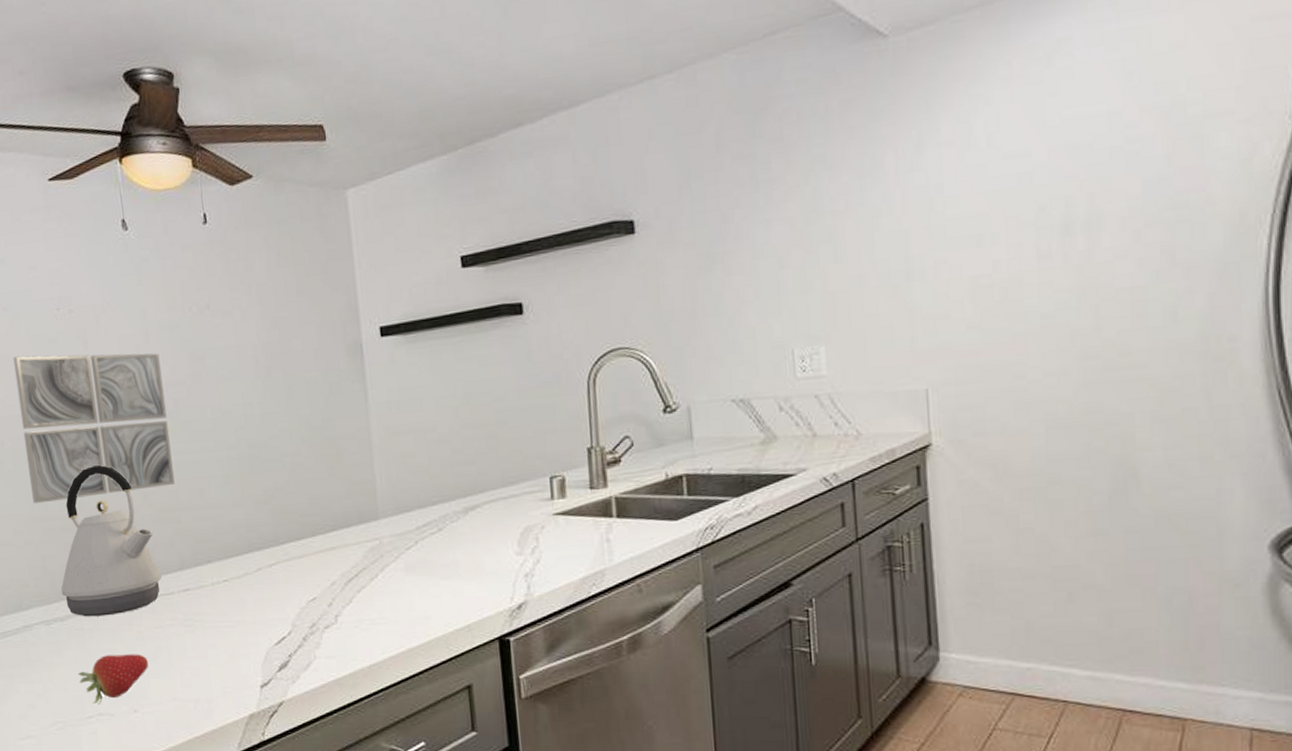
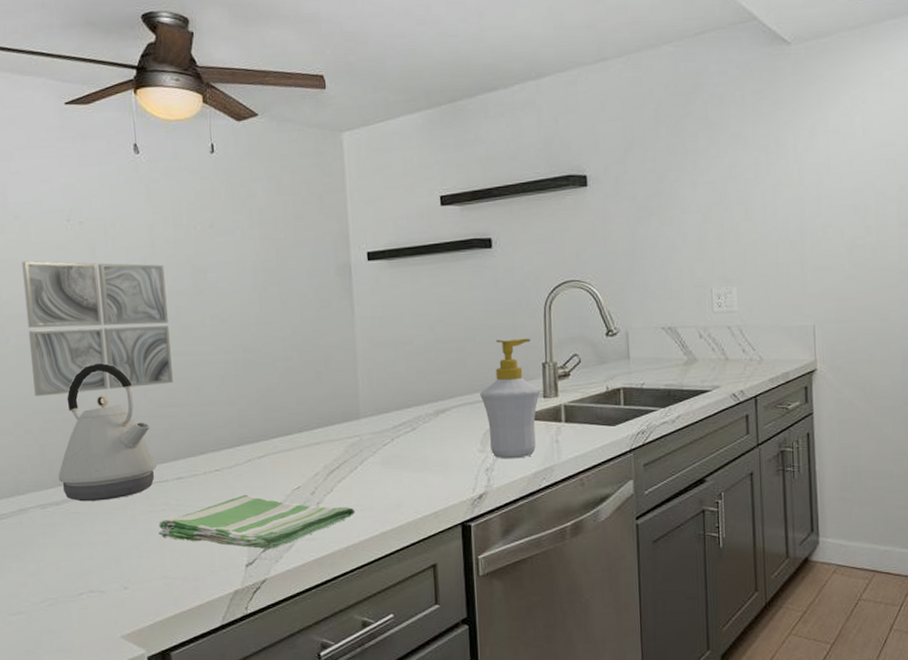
fruit: present [78,654,149,705] -> none [71,536,141,583]
dish towel: none [166,608,378,668] -> present [158,495,356,549]
soap bottle: none [515,419,587,563] -> present [480,338,541,459]

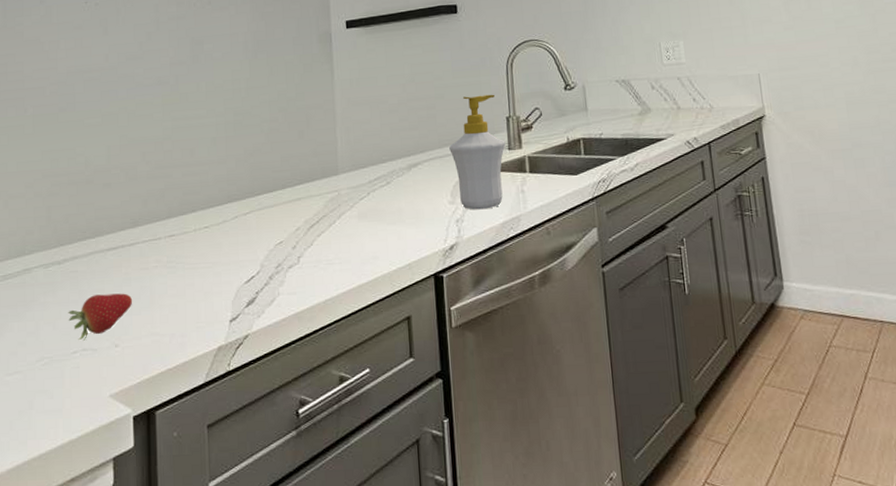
wall art: present [22,260,173,397] -> none [44,38,170,162]
kettle: present [58,362,157,502] -> none [61,128,151,261]
fruit: none [71,536,141,583] -> present [68,293,133,341]
dish towel: present [158,495,356,549] -> none [150,251,334,304]

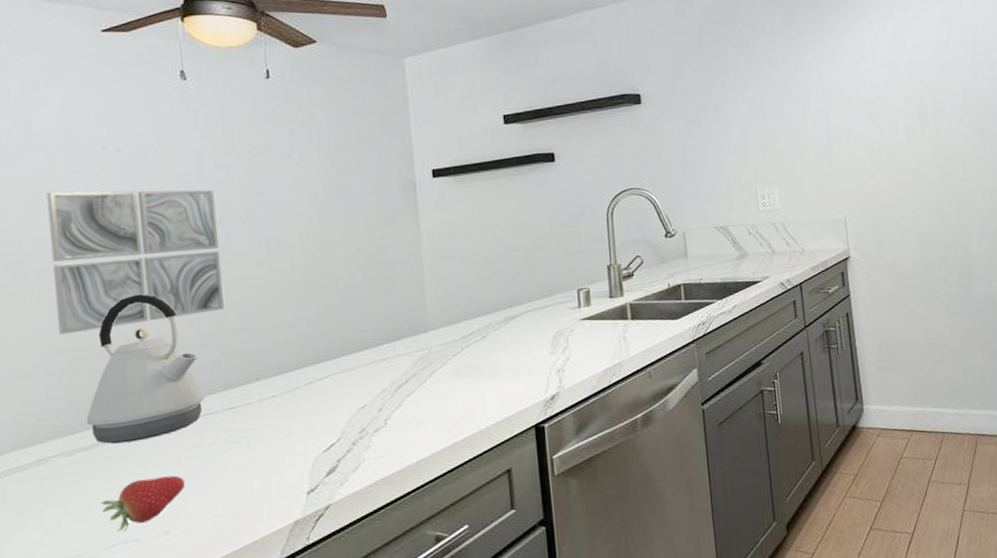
wall art: none [44,38,170,162] -> present [46,189,224,335]
kettle: none [61,128,151,261] -> present [86,293,205,445]
soap bottle: present [449,94,506,210] -> none [549,243,607,360]

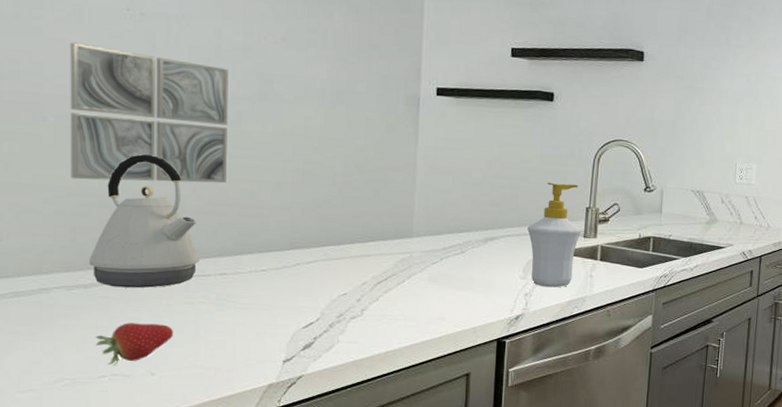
soap bottle: none [549,243,607,360] -> present [527,182,582,288]

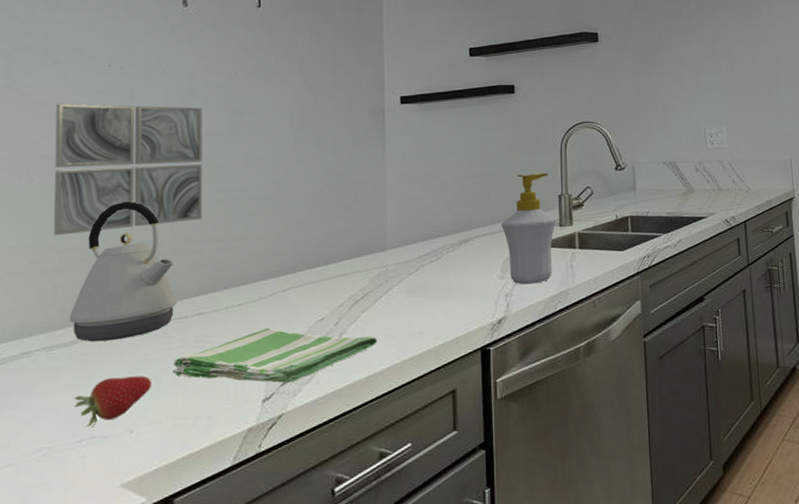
dish towel: none [194,296,398,348] -> present [172,328,378,383]

